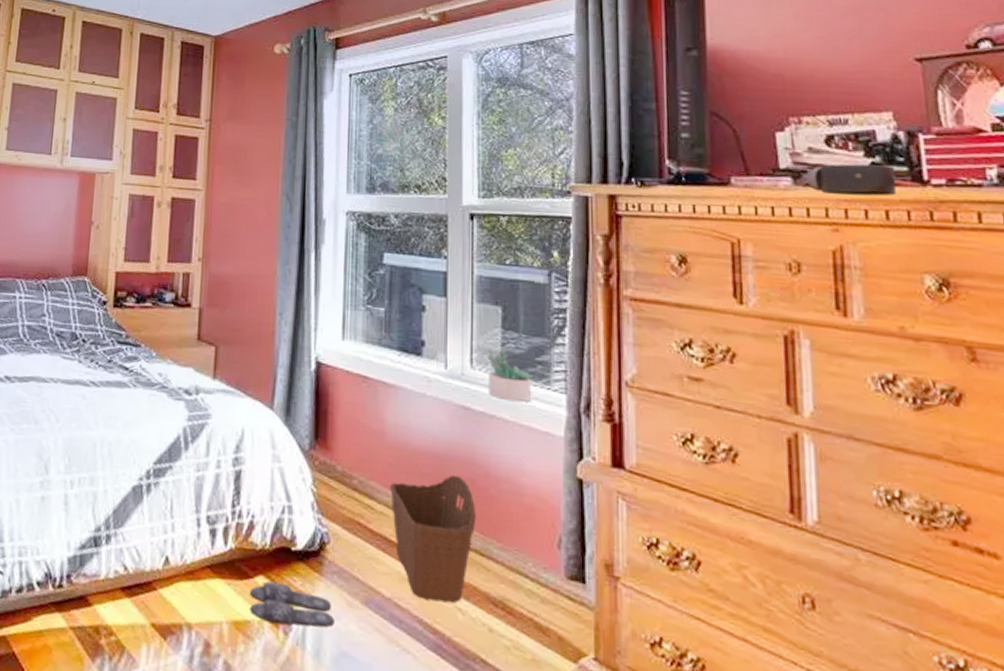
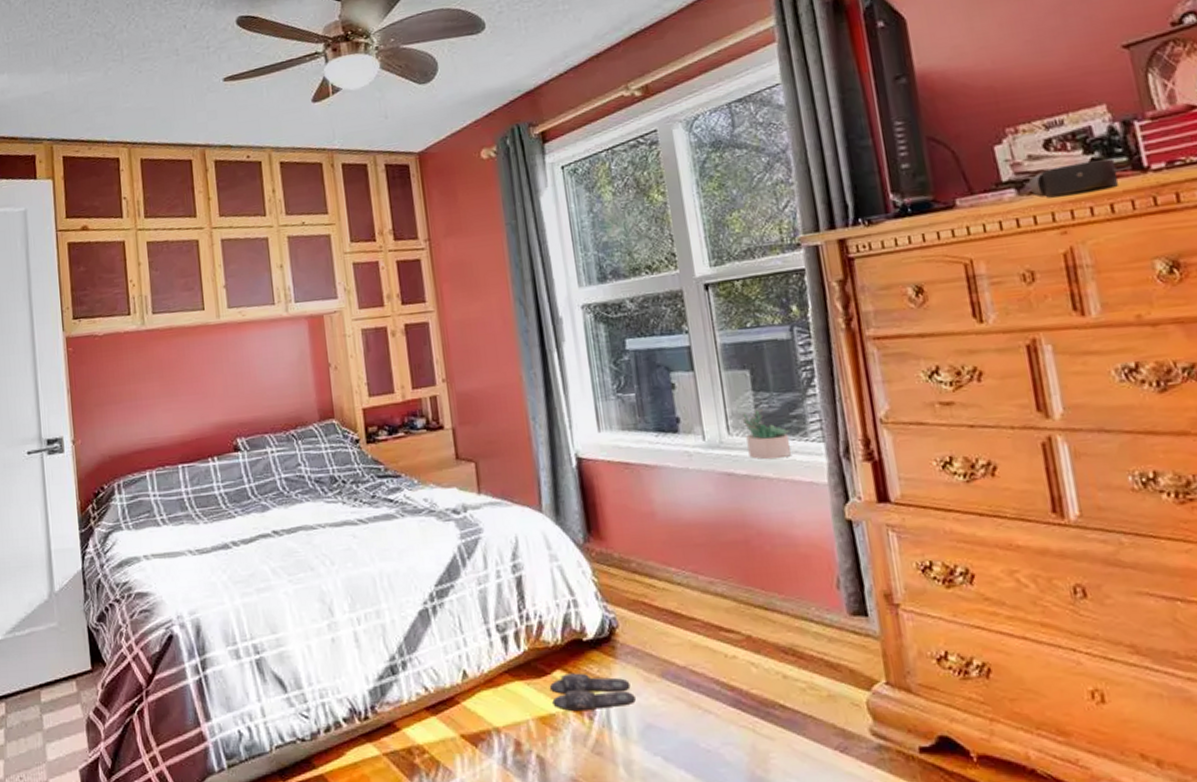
wicker basket: present [390,474,477,603] -> none [668,539,756,661]

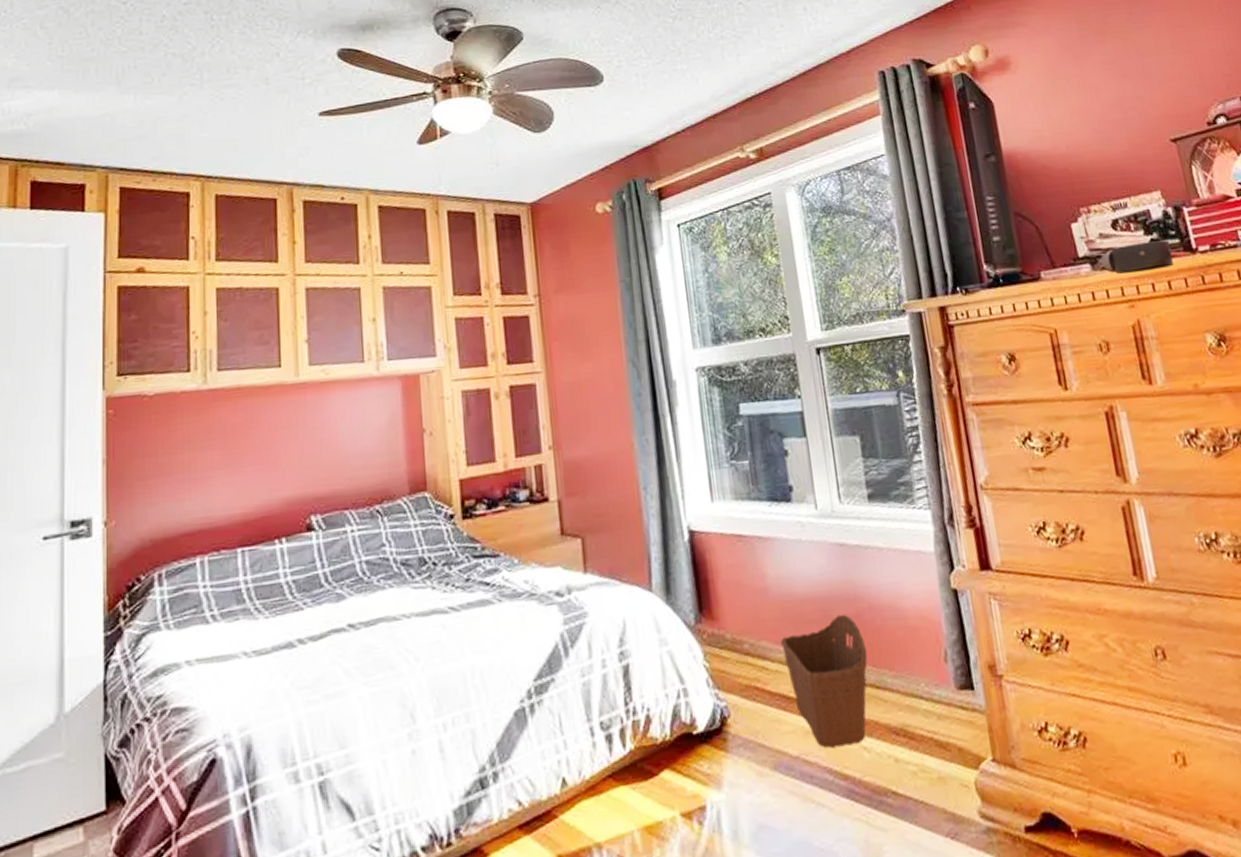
slippers: present [550,673,636,712] -> none [657,771,747,817]
wicker basket: none [668,539,756,661] -> present [781,614,868,748]
succulent plant: present [742,408,791,460] -> none [853,476,899,529]

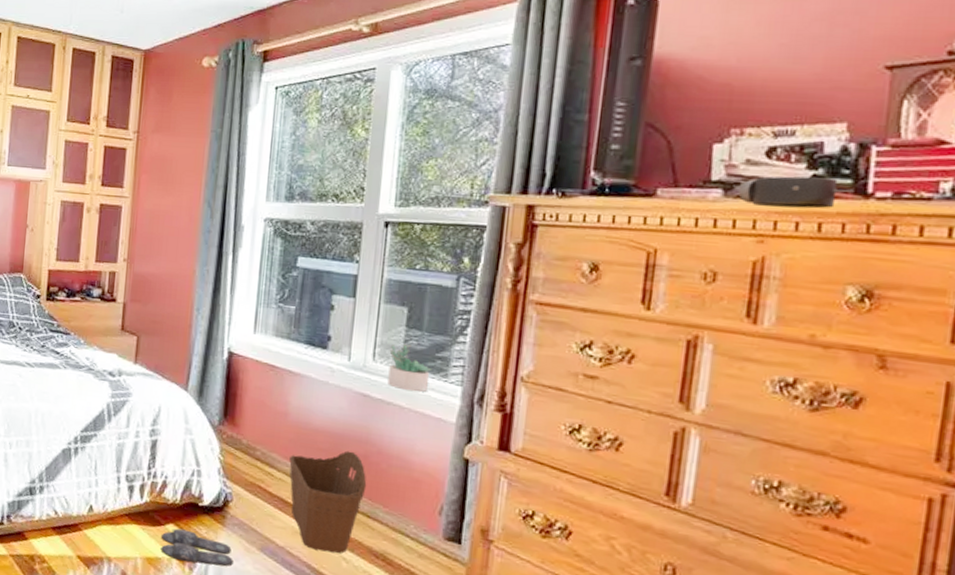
slippers: none [657,771,747,817] -> present [161,528,233,566]
succulent plant: none [853,476,899,529] -> present [387,343,432,393]

